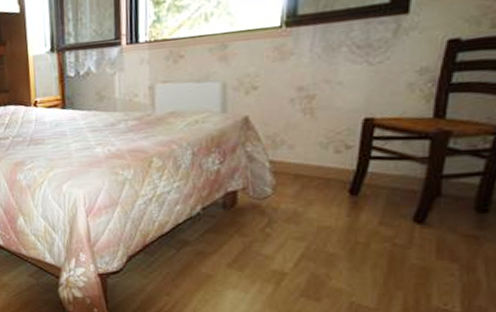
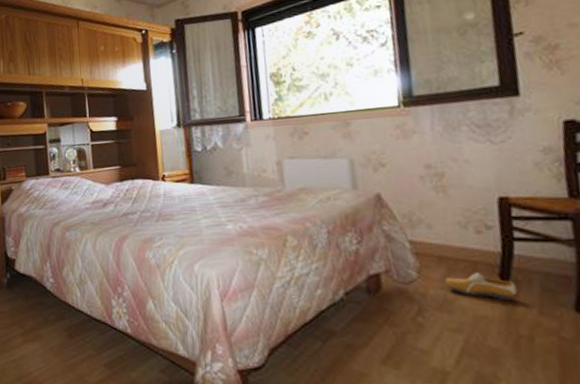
shoe: none [297,188,363,213] -> present [445,271,517,301]

